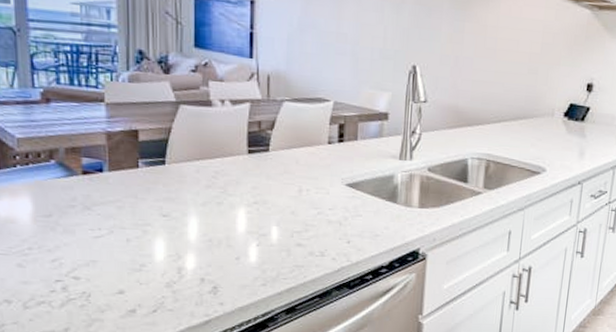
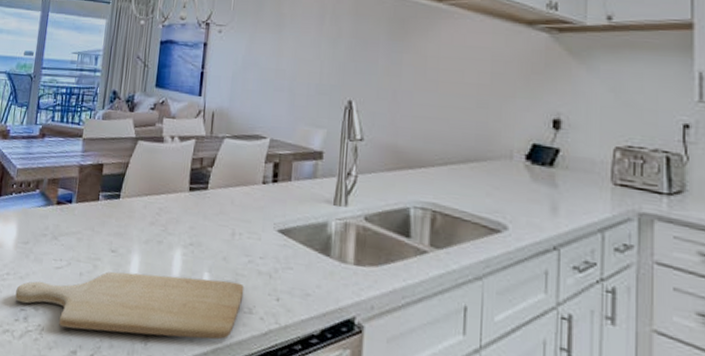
chopping board: none [45,231,315,291] -> present [15,271,244,340]

